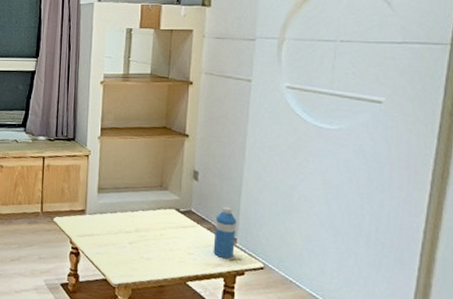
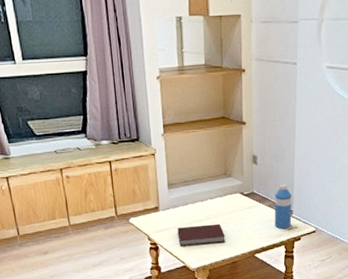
notebook: none [102,236,154,261] -> present [177,223,225,247]

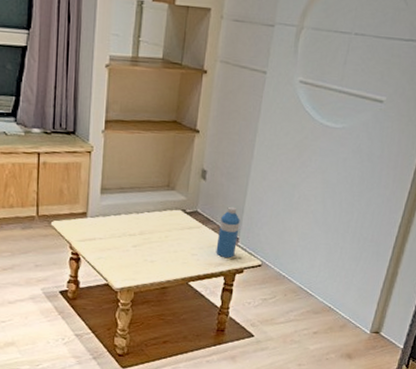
notebook: present [177,223,225,247] -> none [104,239,158,263]

